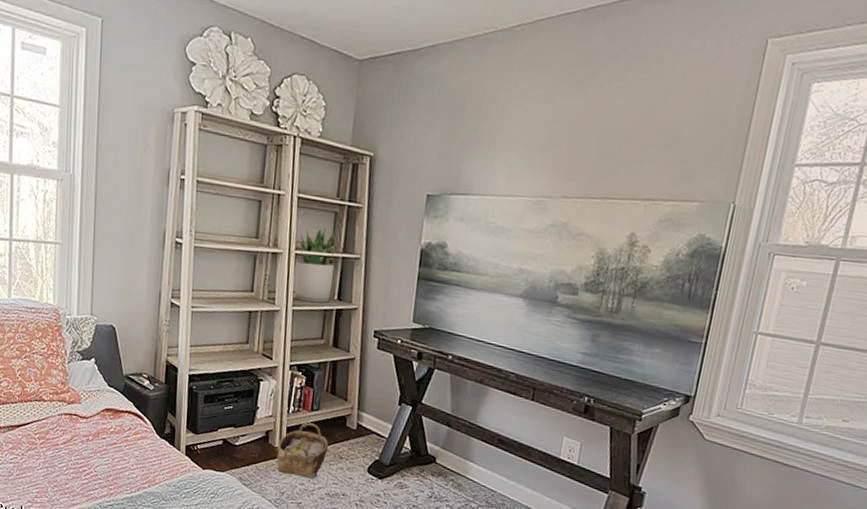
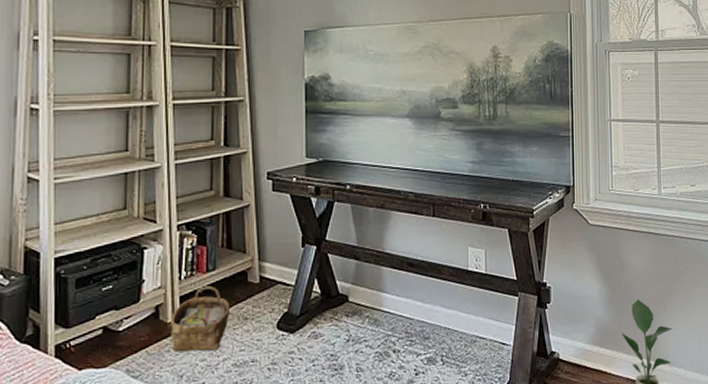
planter: present [294,228,337,304] -> none [174,73,218,153]

